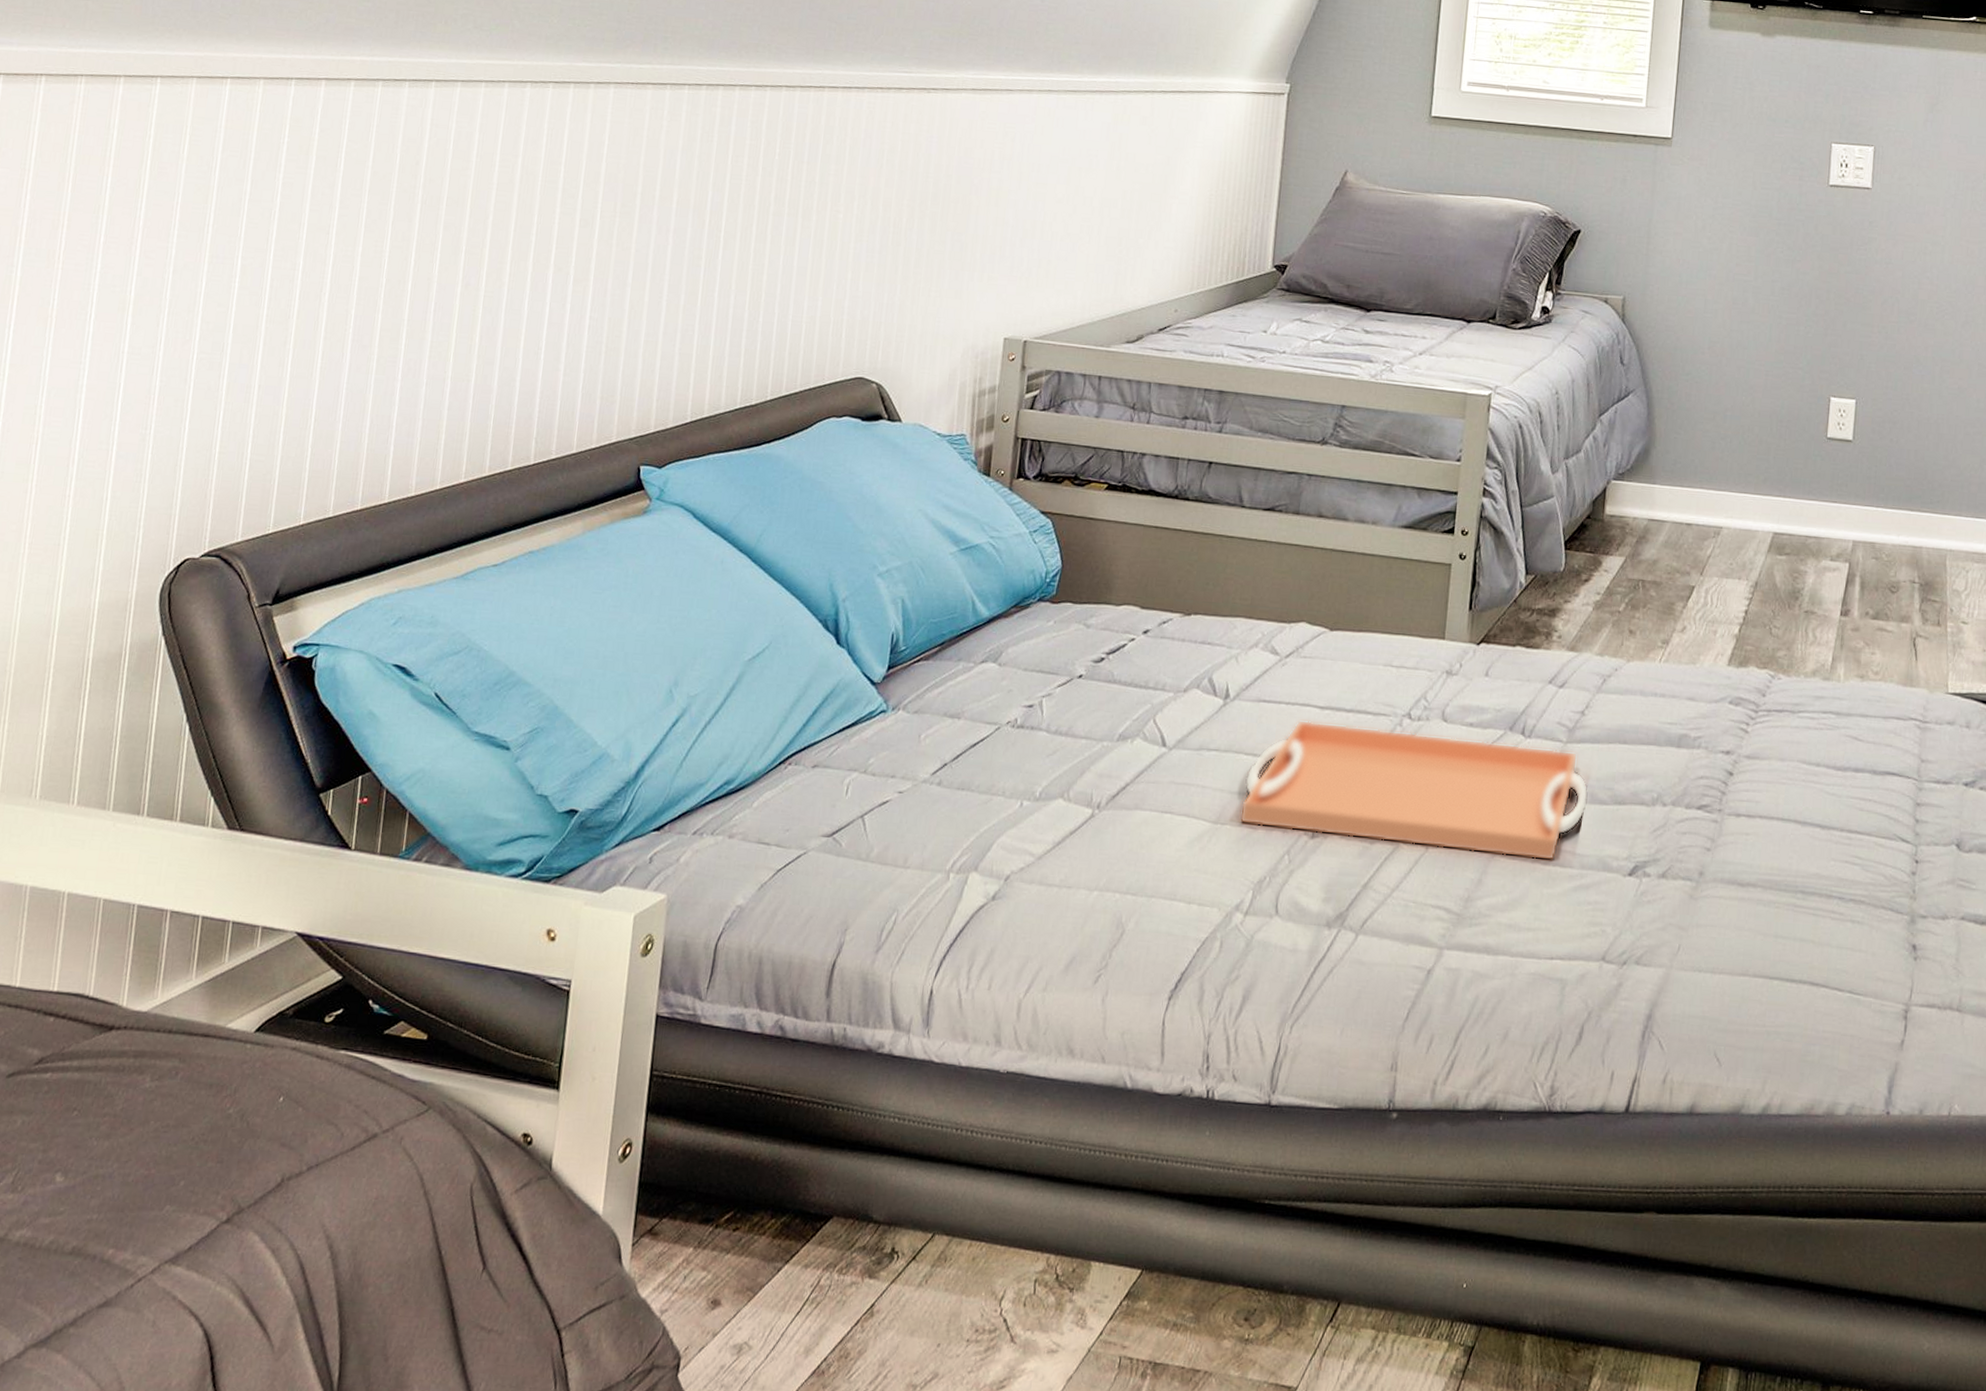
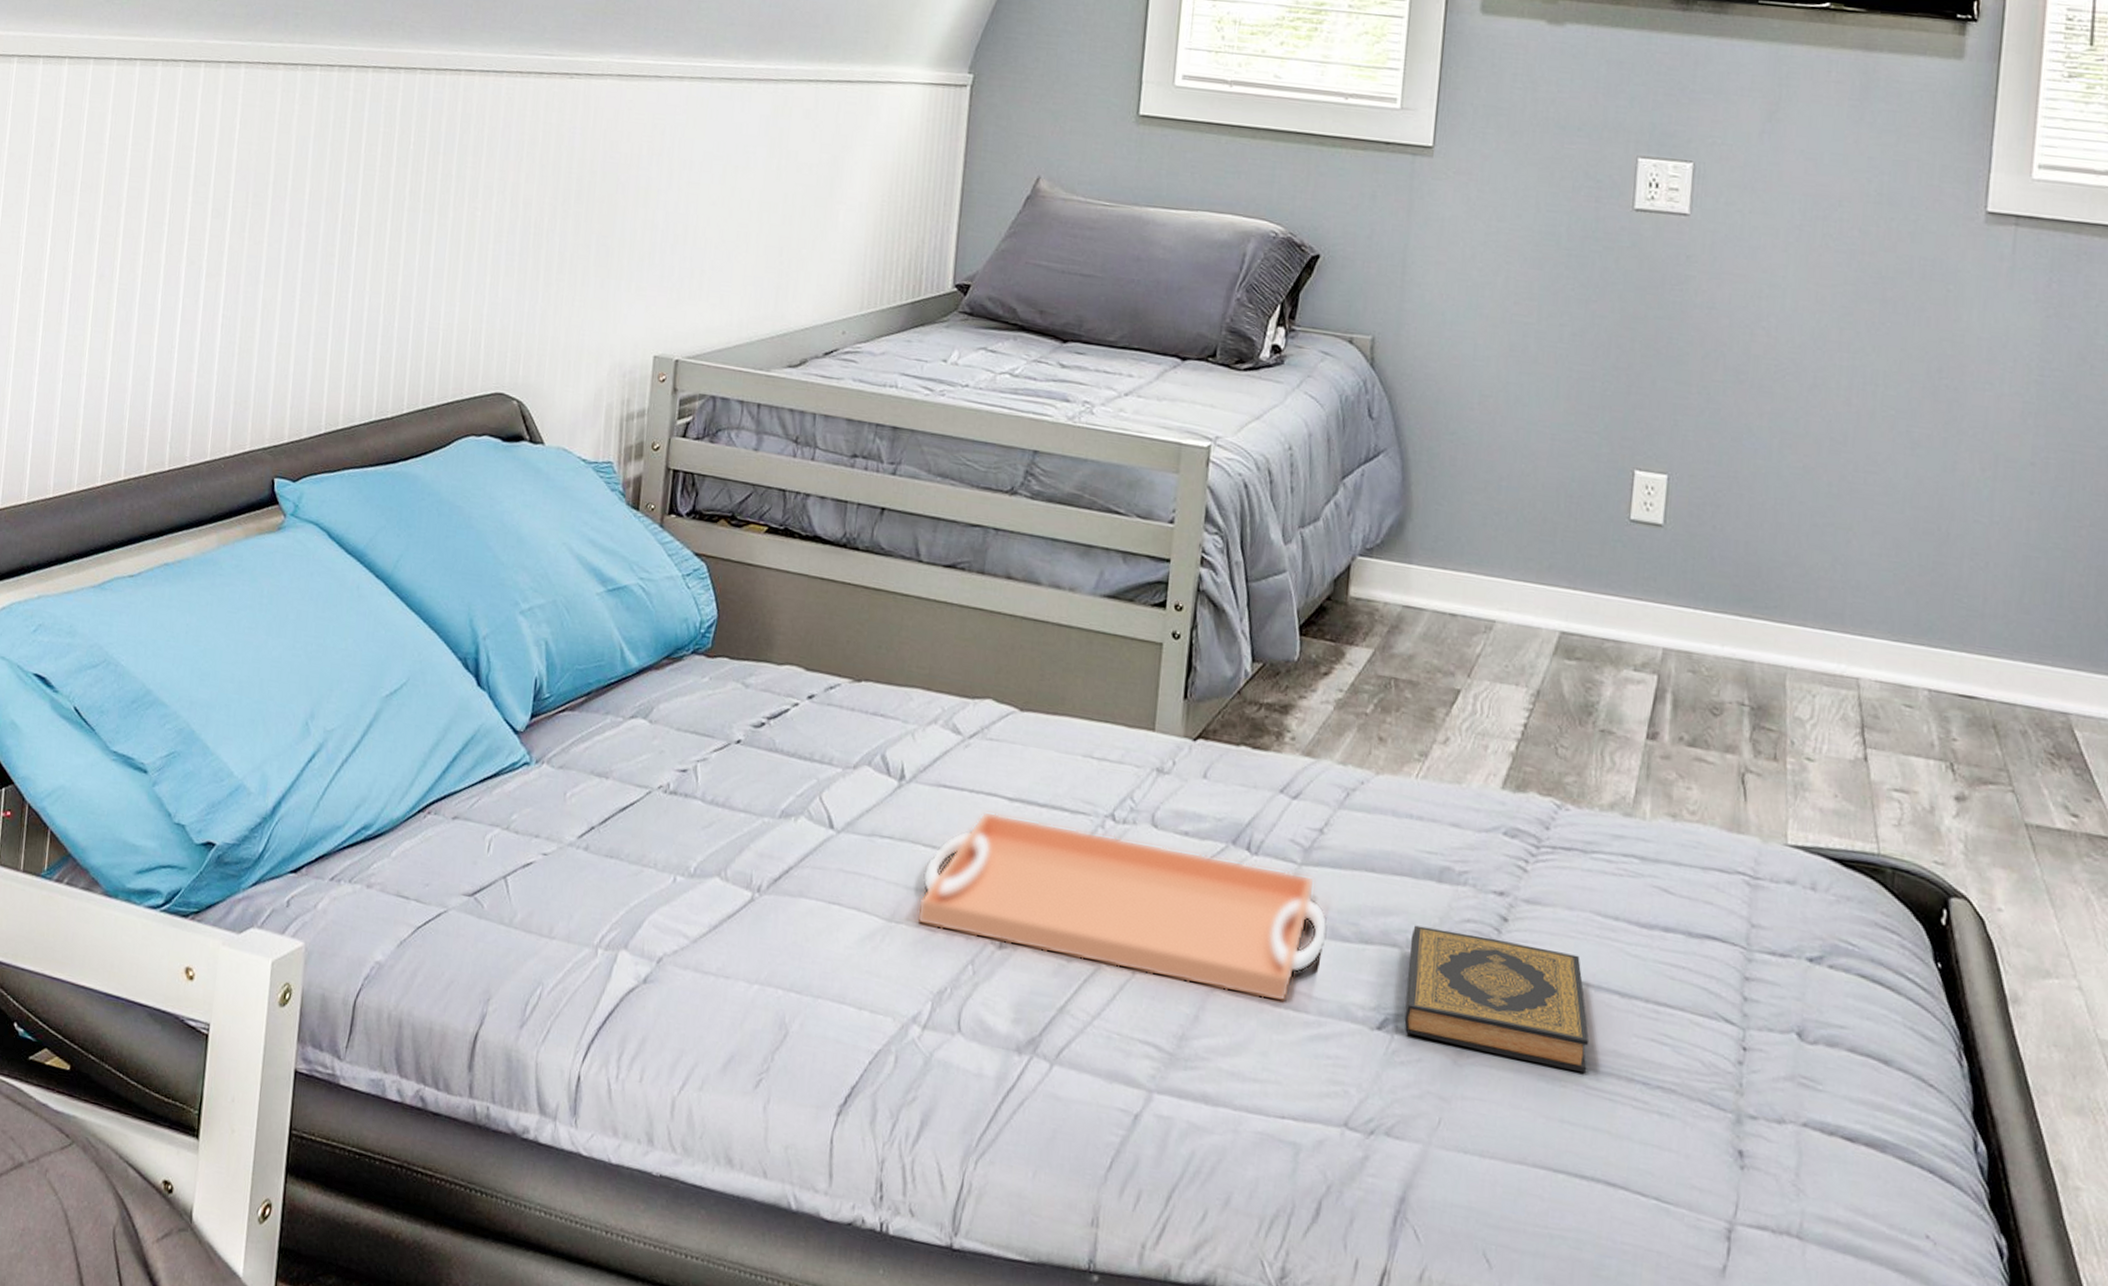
hardback book: none [1650,785,1798,895] -> present [1404,925,1590,1074]

